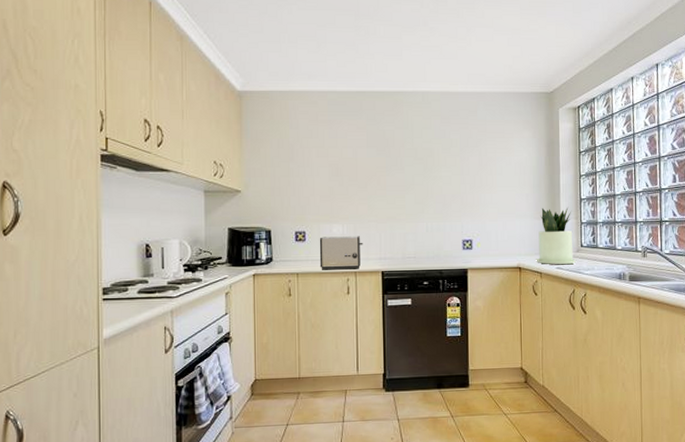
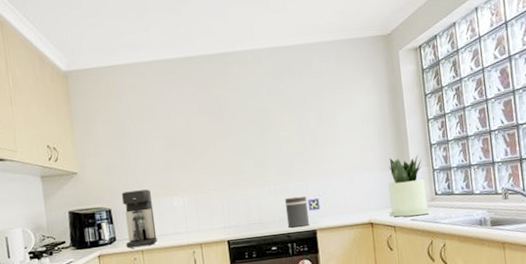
coffee maker: none [282,214,313,270] -> present [122,189,158,249]
toaster: present [319,236,364,270] -> none [160,206,206,245]
cylinder: none [440,235,461,265] -> present [284,196,309,228]

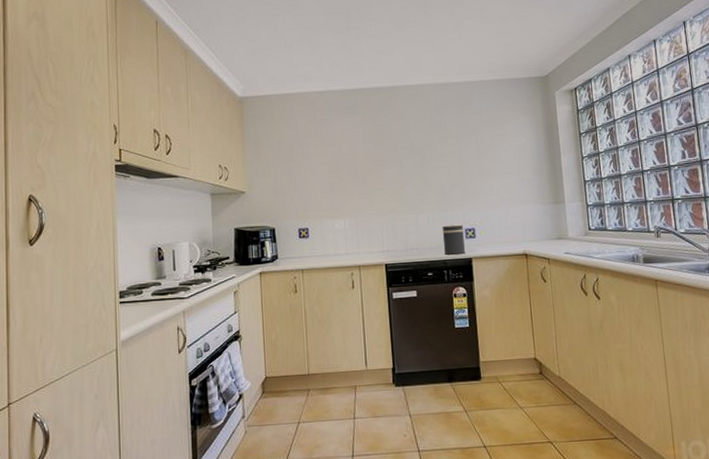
coffee maker: present [122,189,158,249] -> none [286,211,318,267]
planter: present [388,155,432,217] -> none [542,191,586,250]

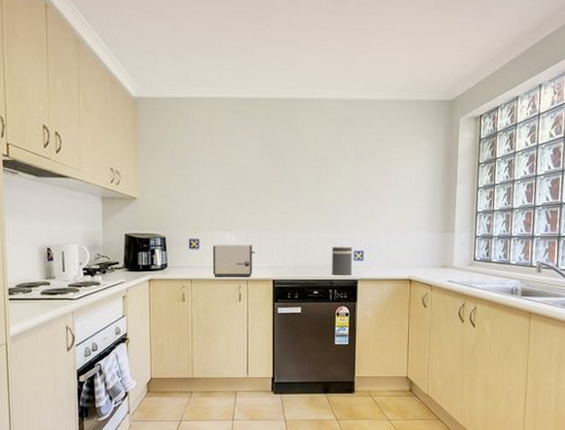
toaster: none [322,230,366,266] -> present [212,245,256,277]

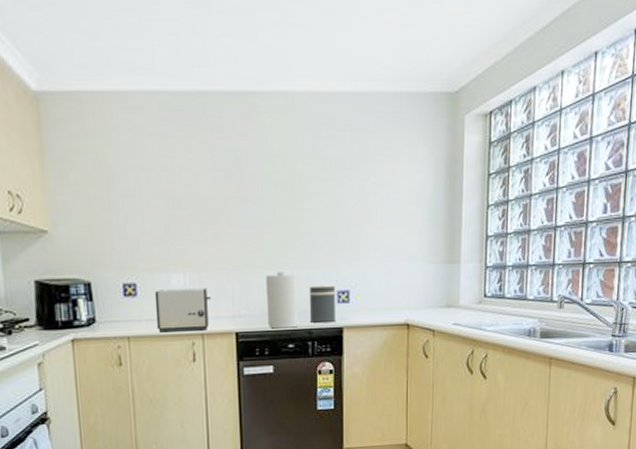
paper towel holder: none [297,234,322,278] -> present [265,272,298,329]

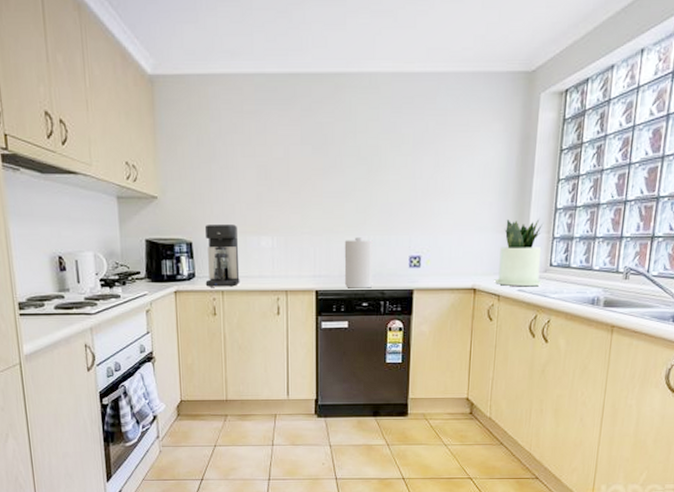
coffee maker: none [106,261,149,333] -> present [205,224,240,287]
toaster: present [154,288,212,333] -> none [246,250,296,288]
cylinder: present [309,285,335,323] -> none [382,251,407,284]
planter: none [428,248,478,321] -> present [494,219,543,287]

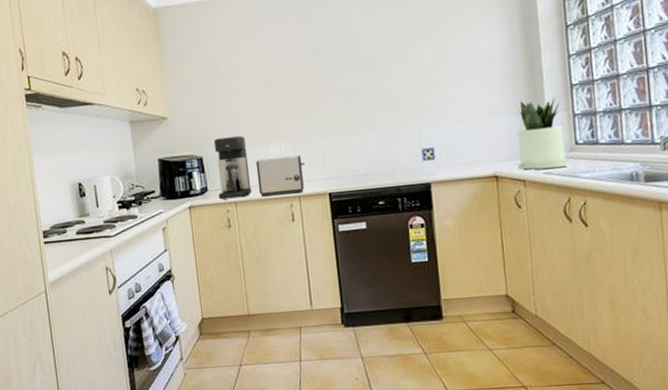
toaster: none [246,250,296,288] -> present [255,155,306,197]
paper towel holder: present [344,237,373,289] -> none [352,135,386,188]

